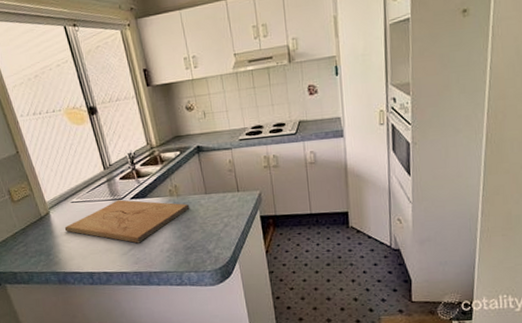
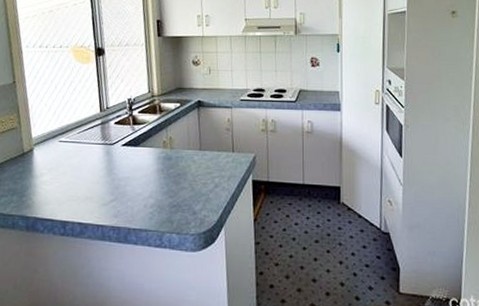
cutting board: present [64,200,190,244] -> none [45,145,182,195]

